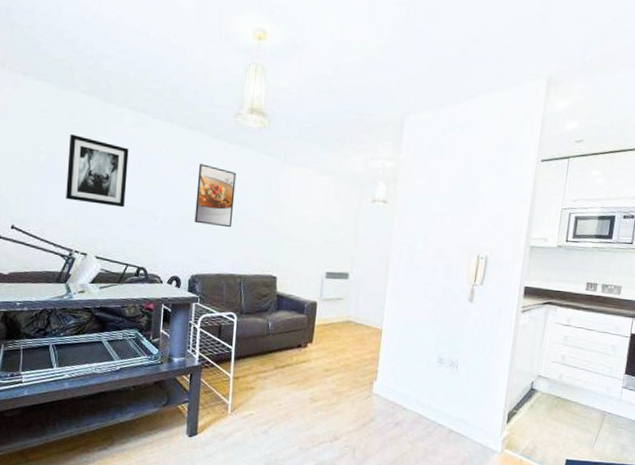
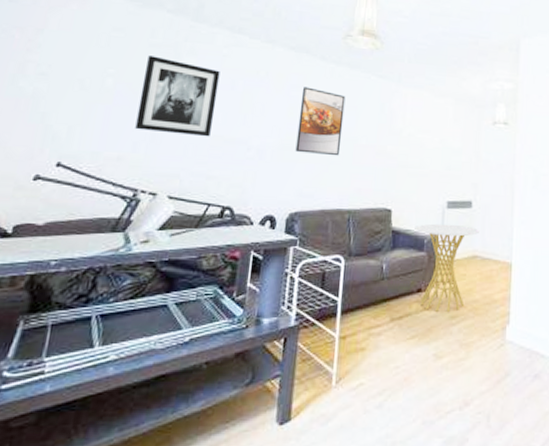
side table: none [296,291,354,367] -> present [414,223,479,313]

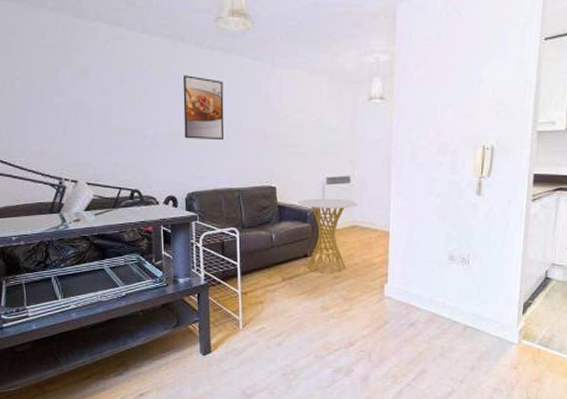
wall art: present [135,56,220,137] -> none [44,56,110,129]

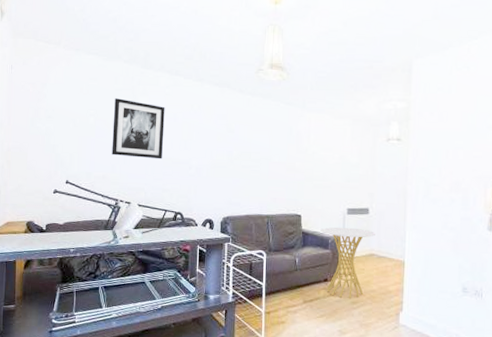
wall art: none [44,56,110,129] -> present [112,98,165,160]
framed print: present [182,75,224,141] -> none [224,116,260,172]

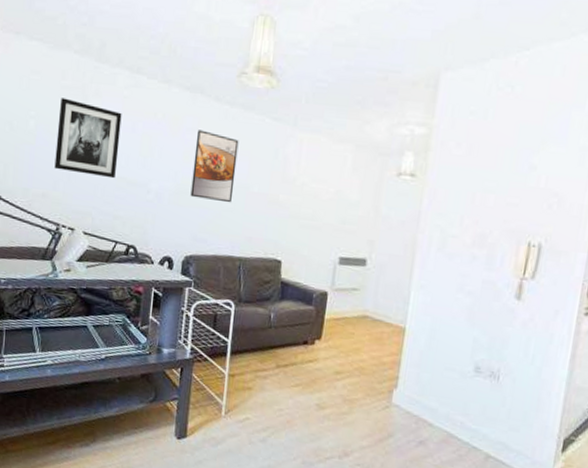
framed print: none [224,116,260,172] -> present [190,130,239,203]
side table: present [320,227,375,299] -> none [304,278,372,368]

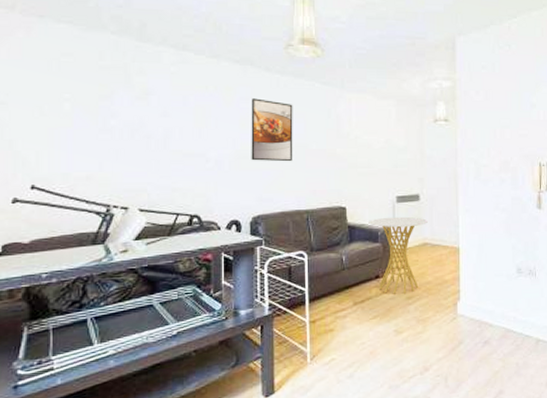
wall art: present [54,98,122,179] -> none [98,78,171,152]
side table: none [304,278,372,368] -> present [368,216,428,295]

